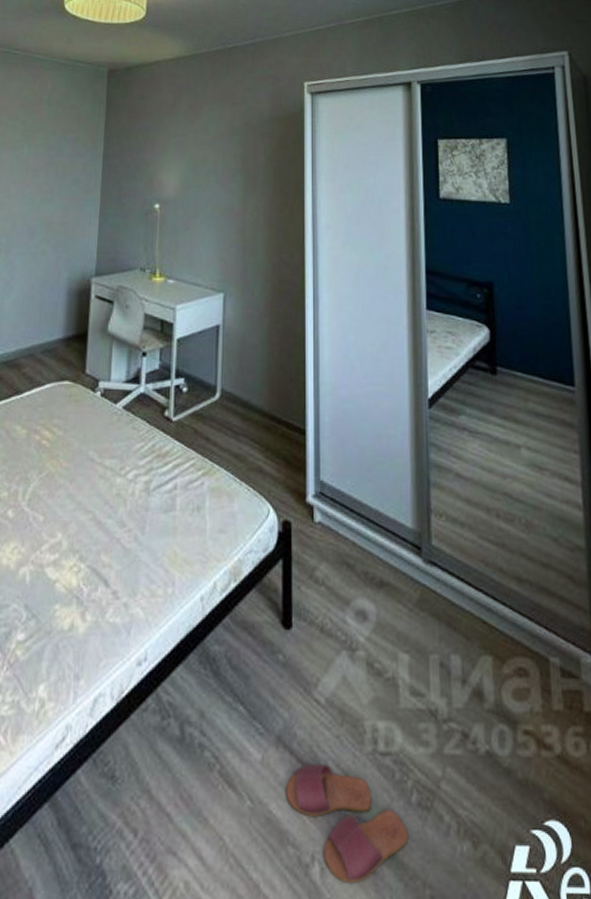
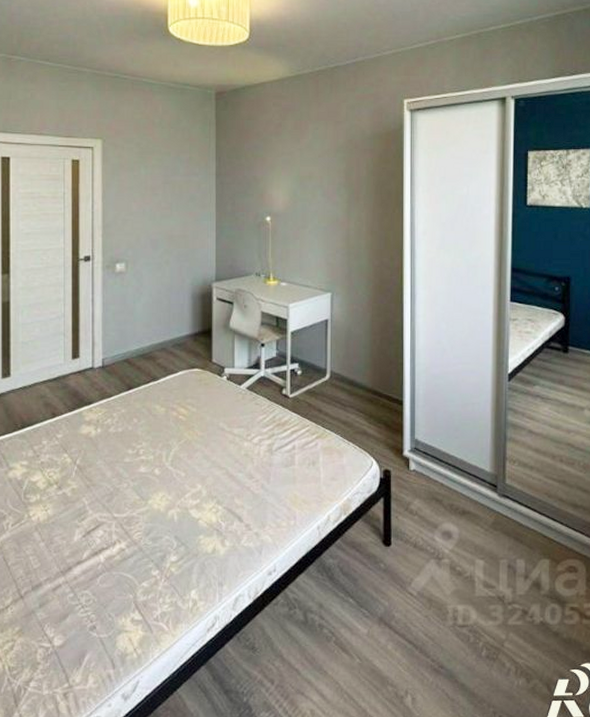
slippers: present [286,764,409,883] -> none [386,634,479,706]

